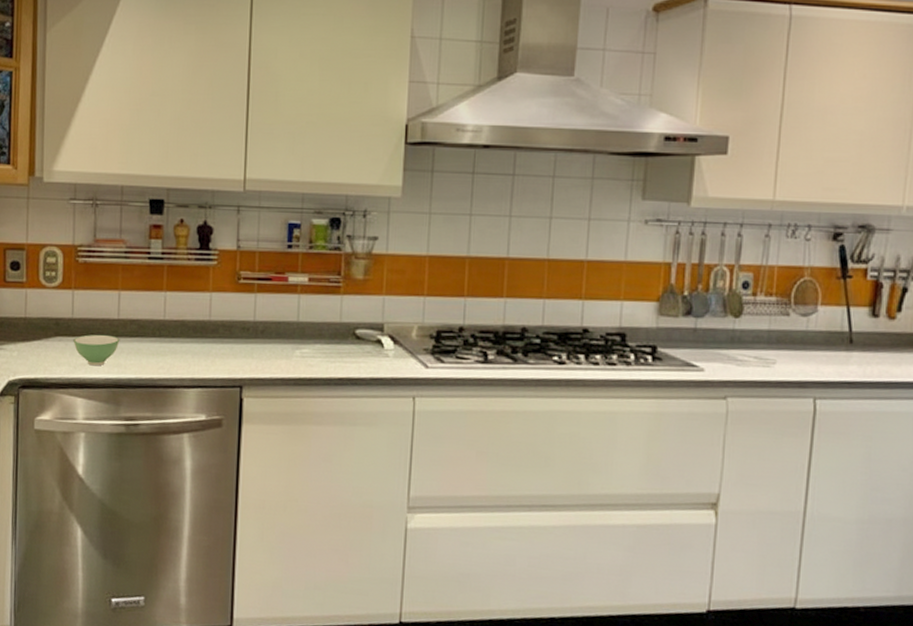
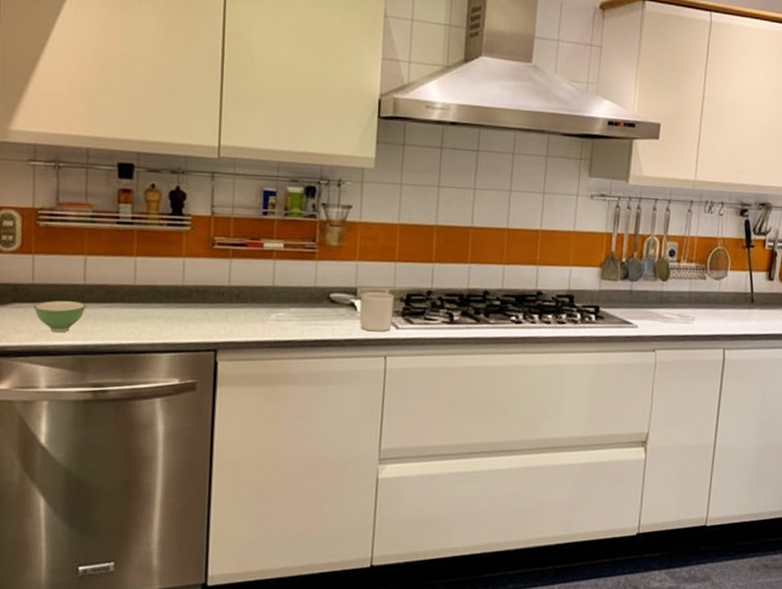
mug: none [386,327,424,371] -> present [359,291,395,332]

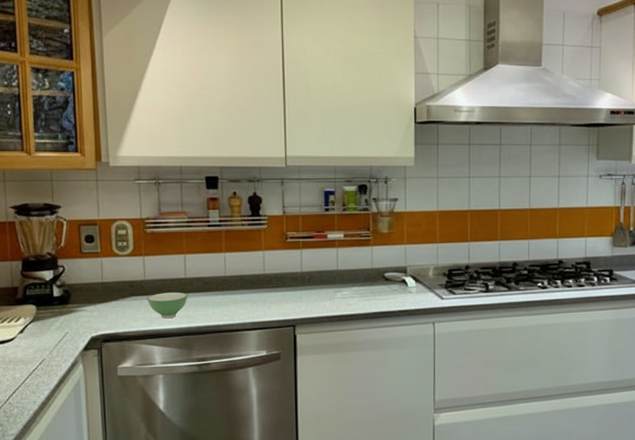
mug: present [359,291,395,332] -> none [410,269,439,303]

